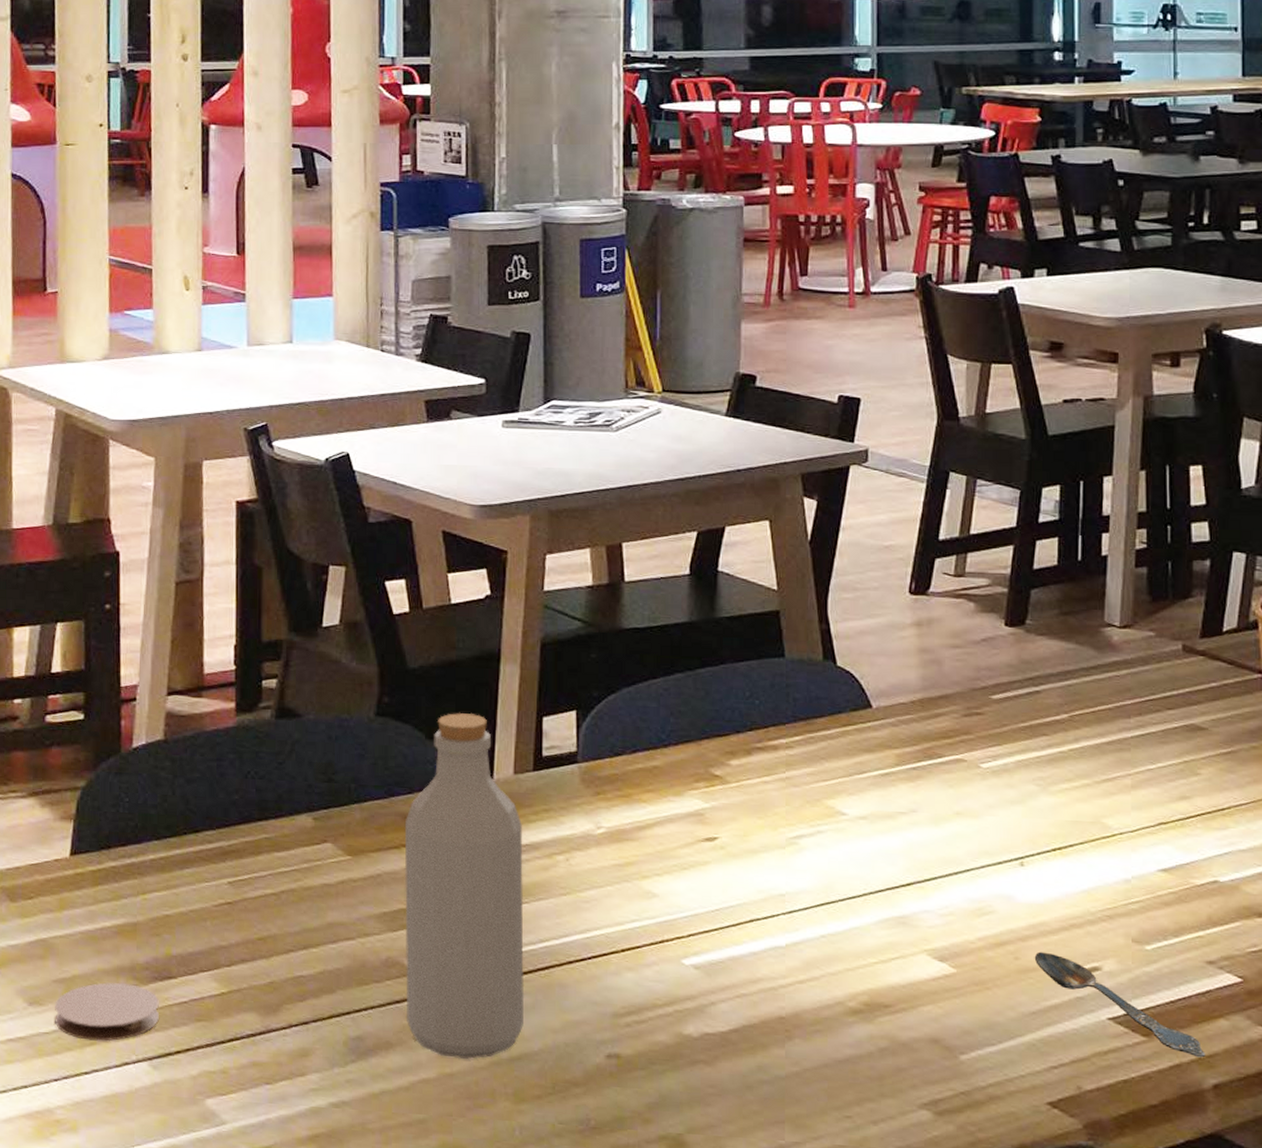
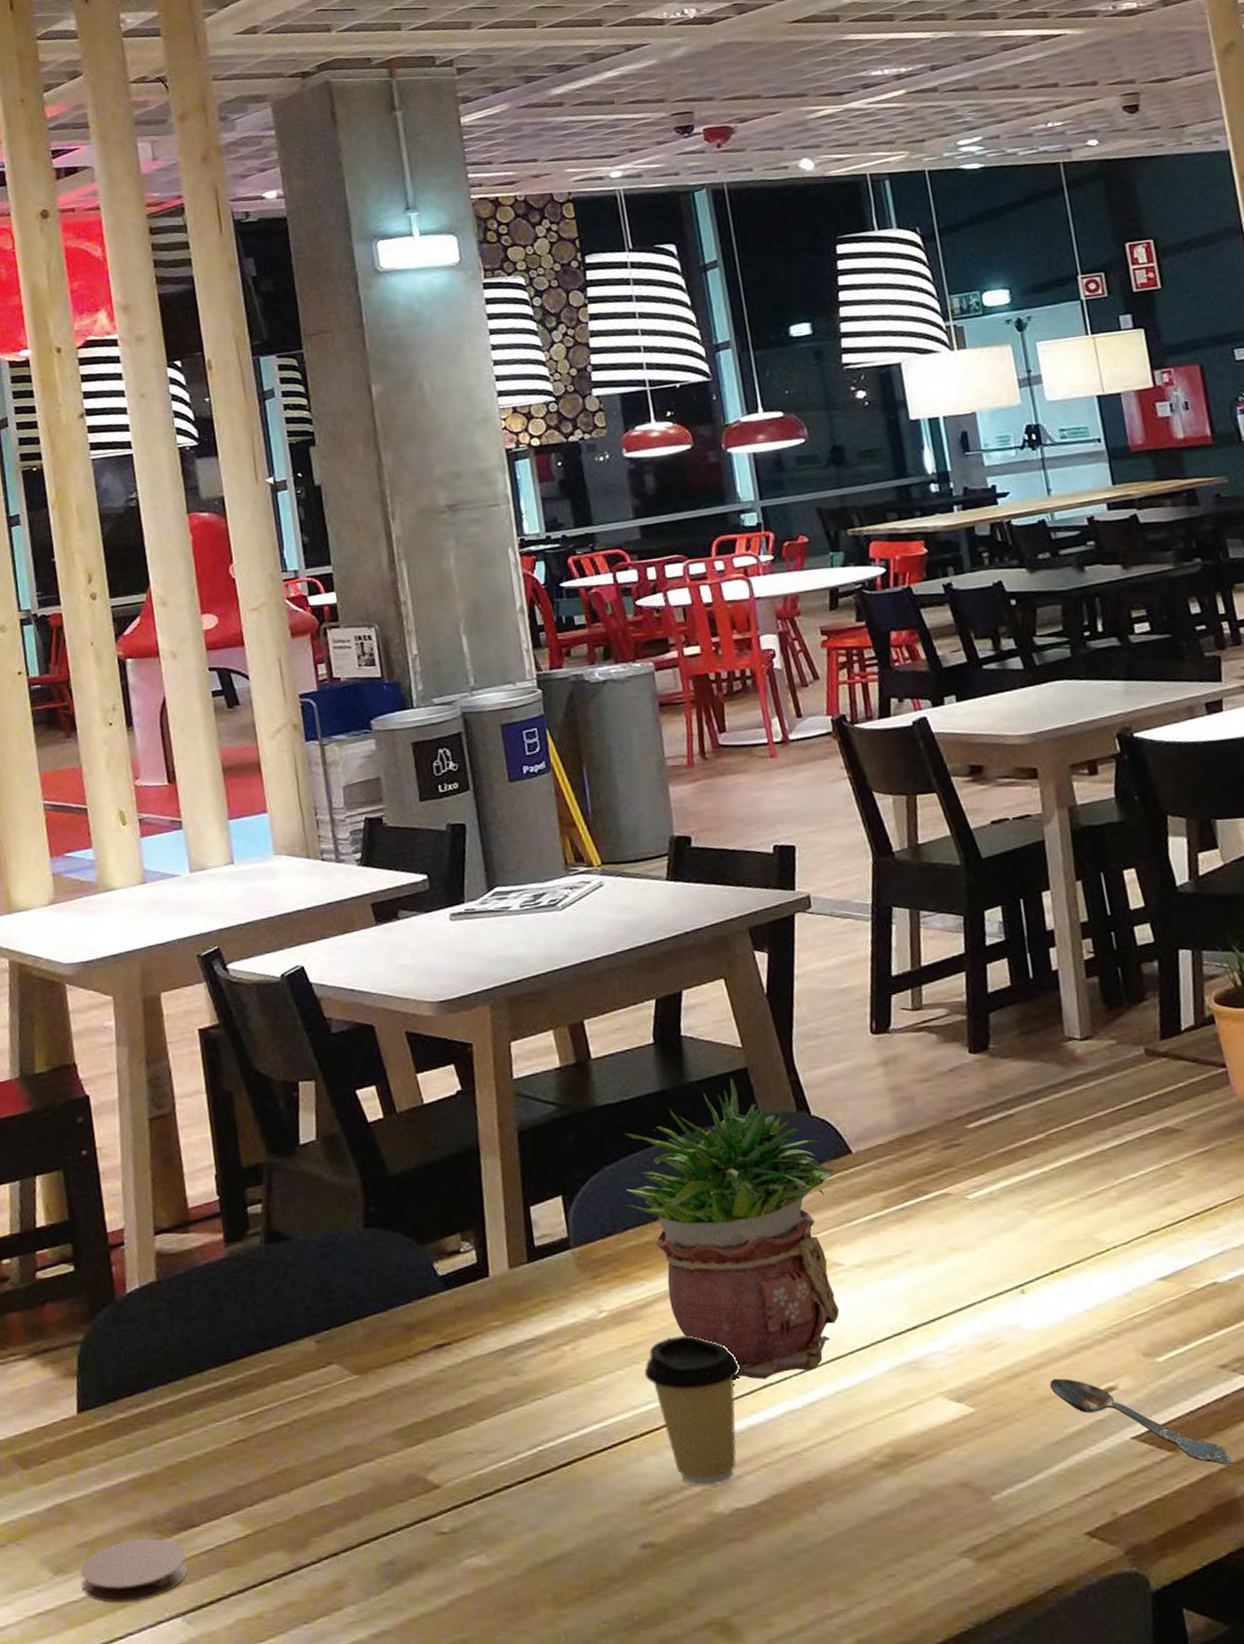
bottle: present [404,712,525,1059] -> none [407,1212,554,1570]
coffee cup: none [634,860,729,1009] -> present [644,1334,740,1487]
potted plant: none [635,618,852,917] -> present [623,1077,839,1387]

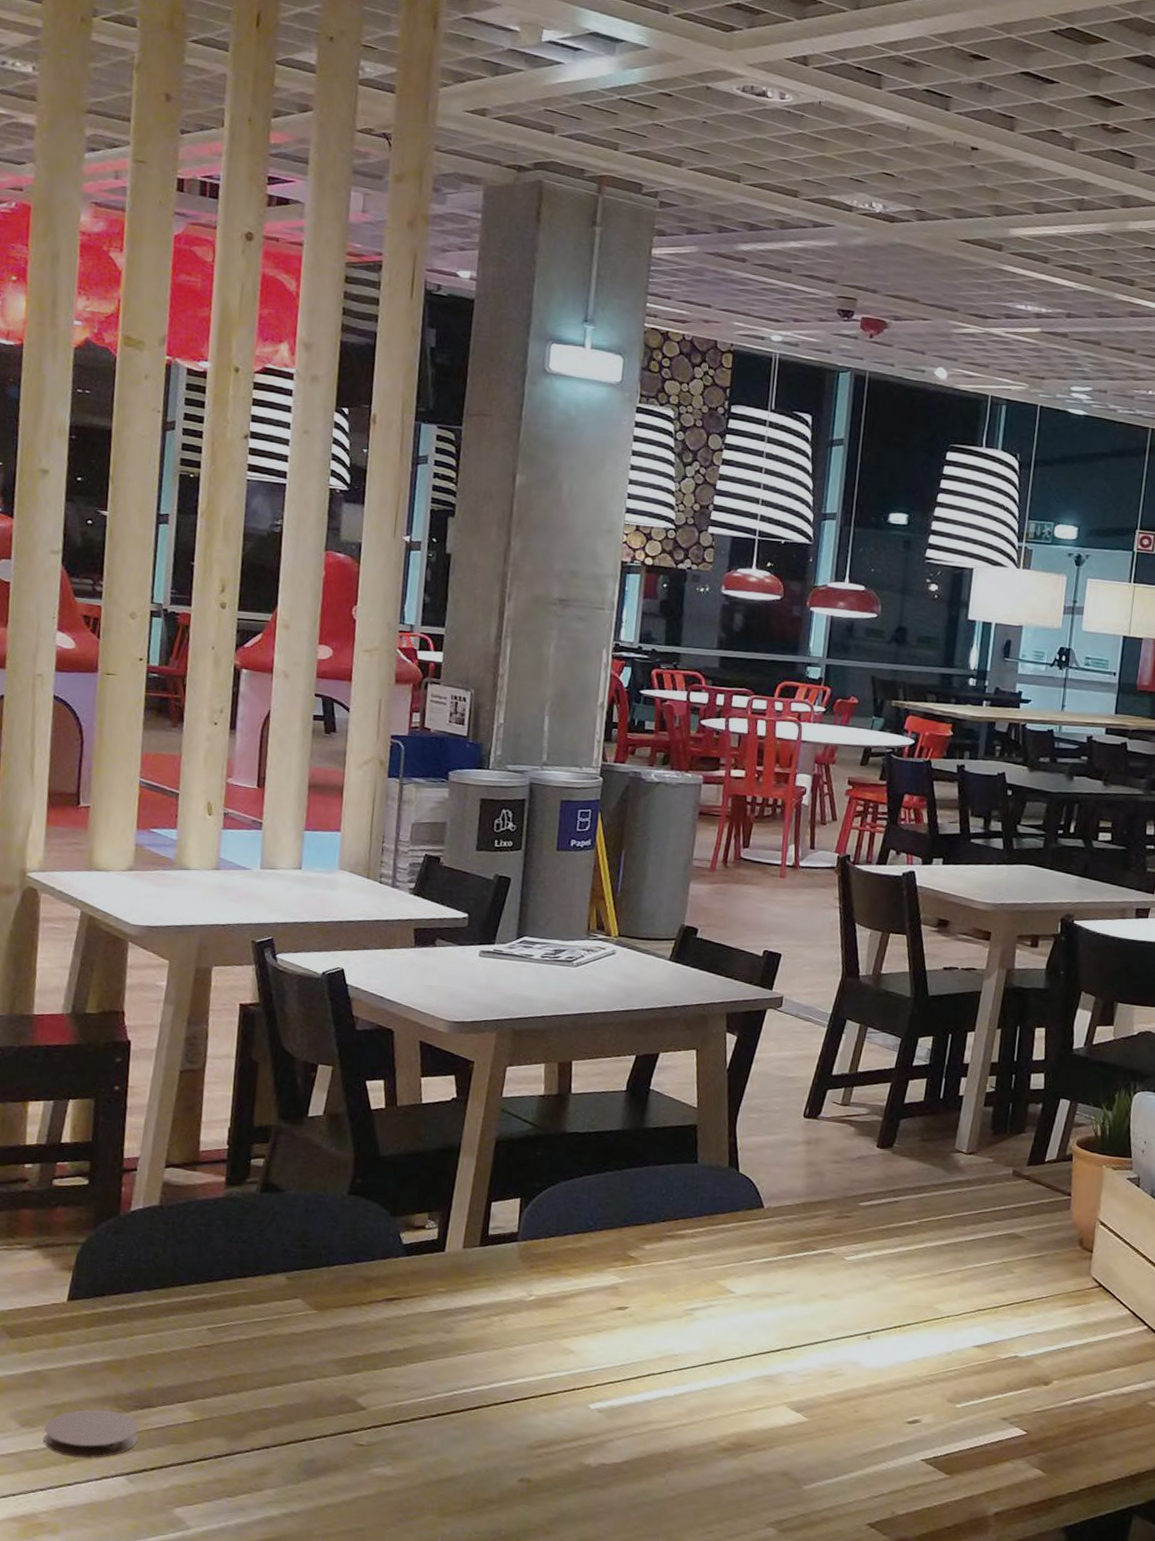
potted plant: present [623,1077,839,1387] -> none [569,1130,746,1371]
coffee cup: present [644,1334,740,1487] -> none [554,1324,632,1444]
spoon: present [1049,1378,1234,1466] -> none [870,1406,992,1492]

